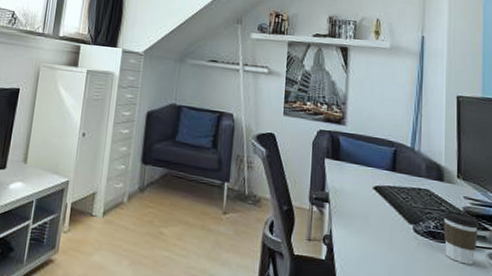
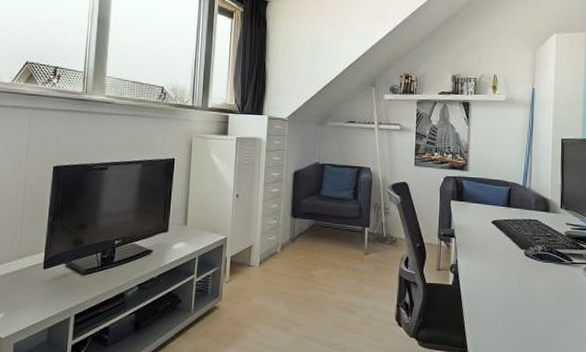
coffee cup: present [442,209,479,265] -> none [548,235,578,278]

